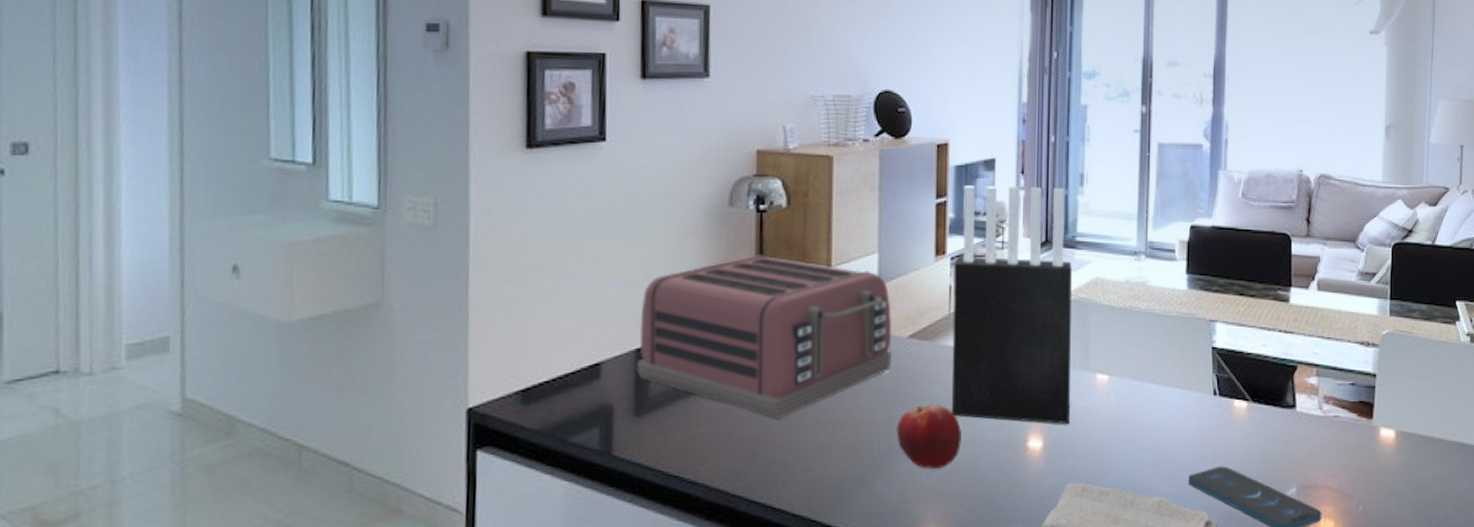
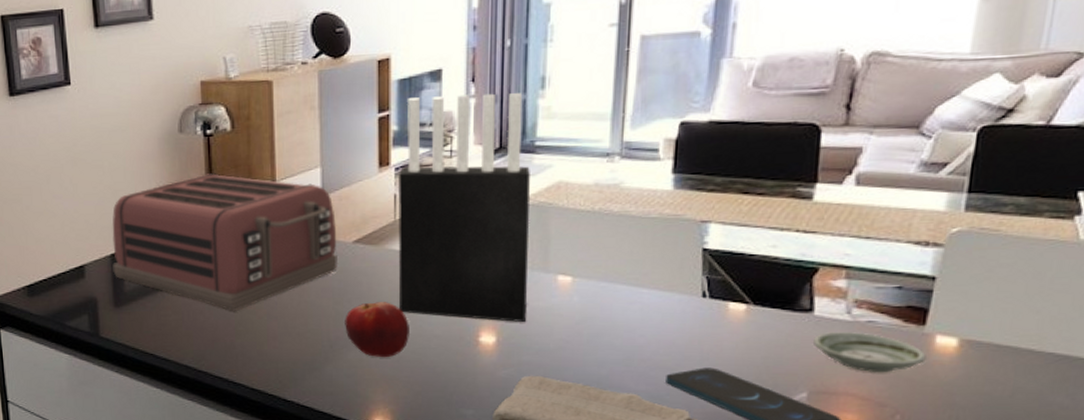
saucer: none [1298,427,1375,466] -> present [813,332,926,373]

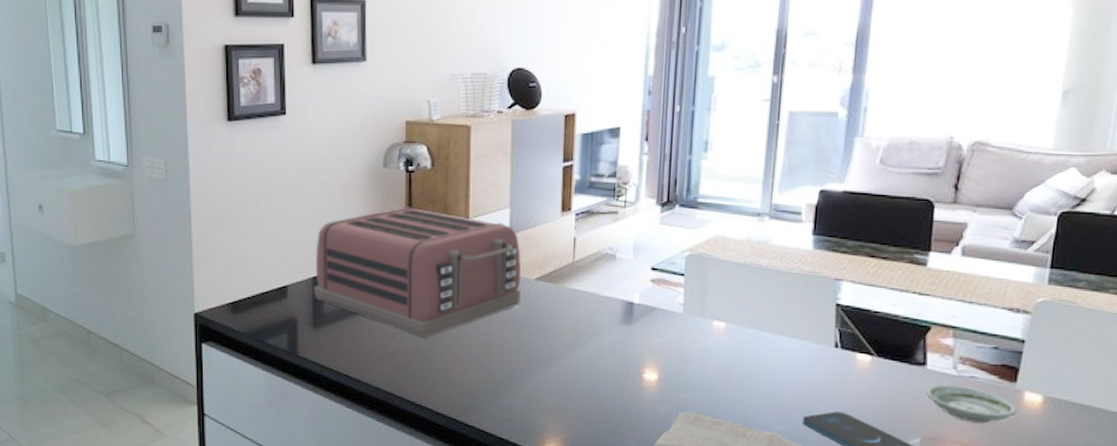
fruit: present [345,302,409,358] -> none [524,336,582,389]
knife block: present [398,93,530,323] -> none [574,151,693,363]

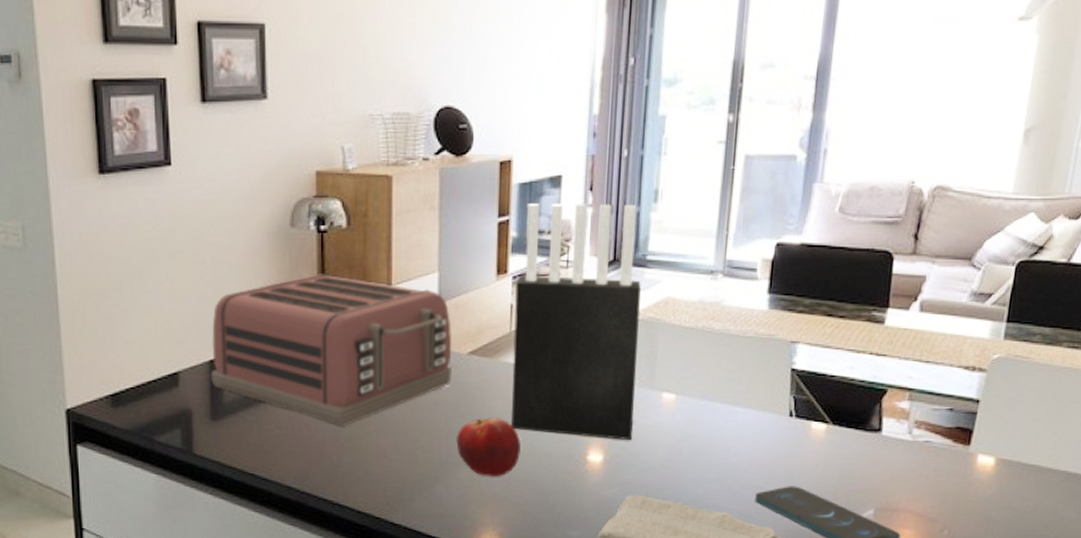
fruit: none [524,336,582,389] -> present [456,418,521,477]
knife block: none [574,151,693,363] -> present [511,203,641,441]
saucer: present [926,385,1017,424] -> none [881,451,970,491]

